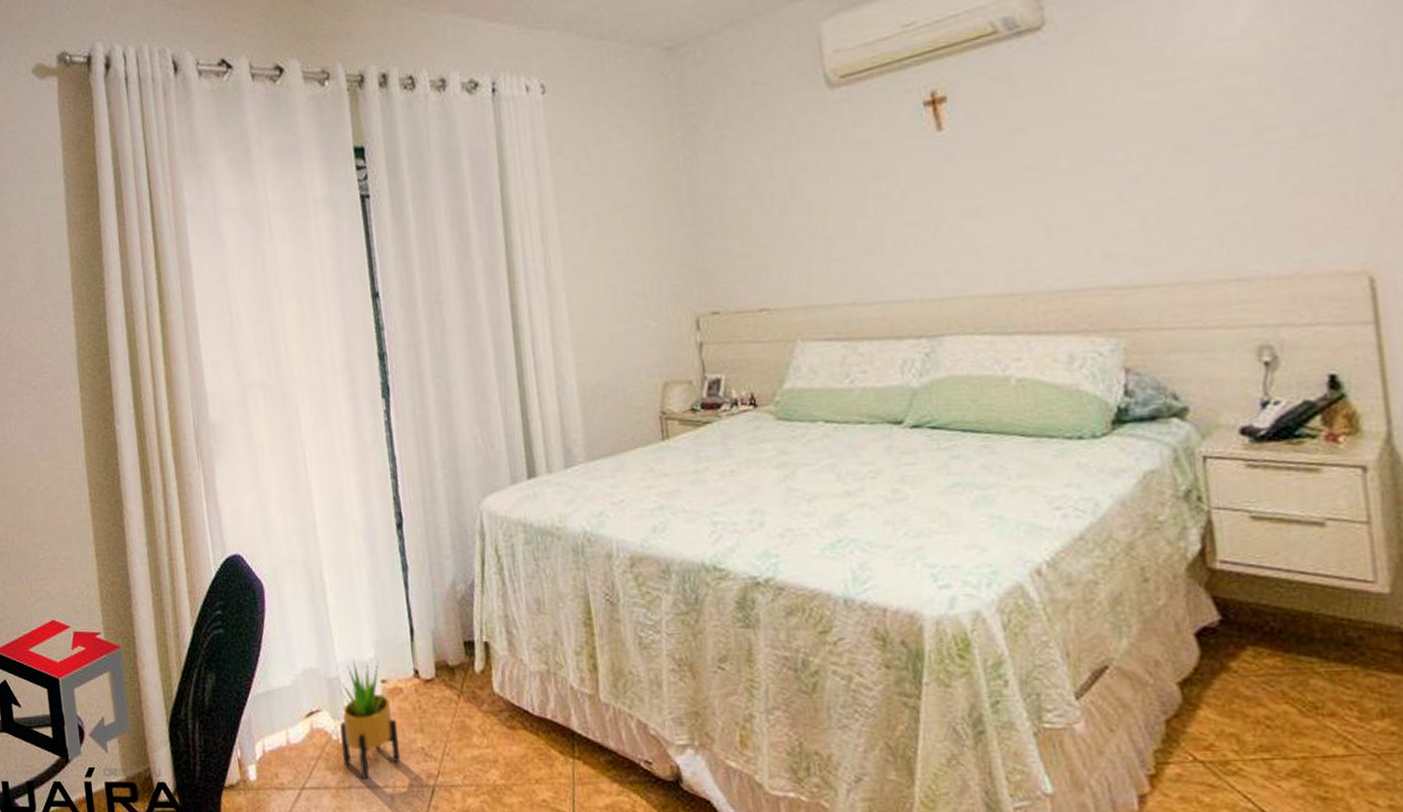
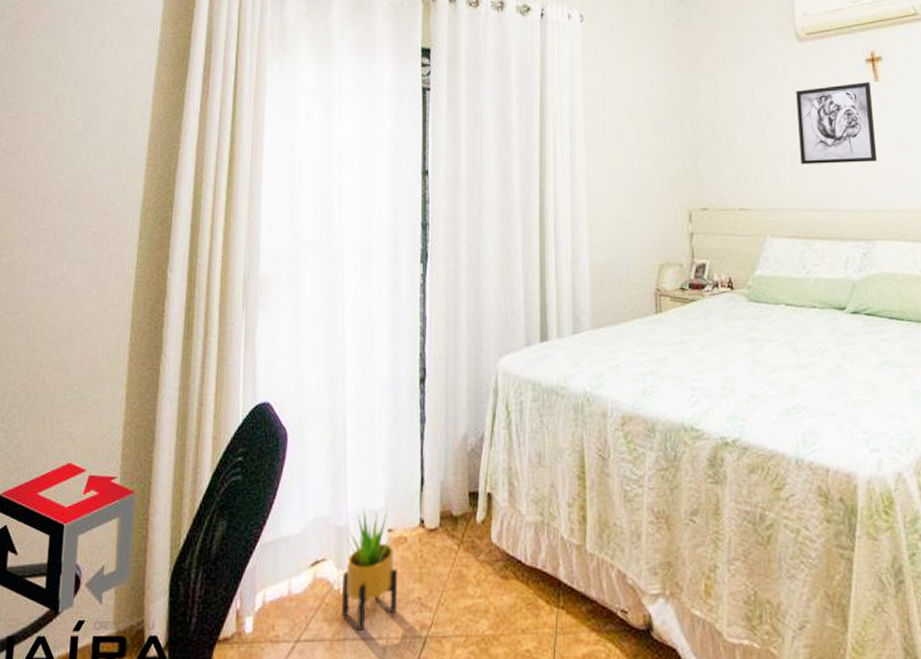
wall art: none [828,132,943,248] -> present [796,82,878,165]

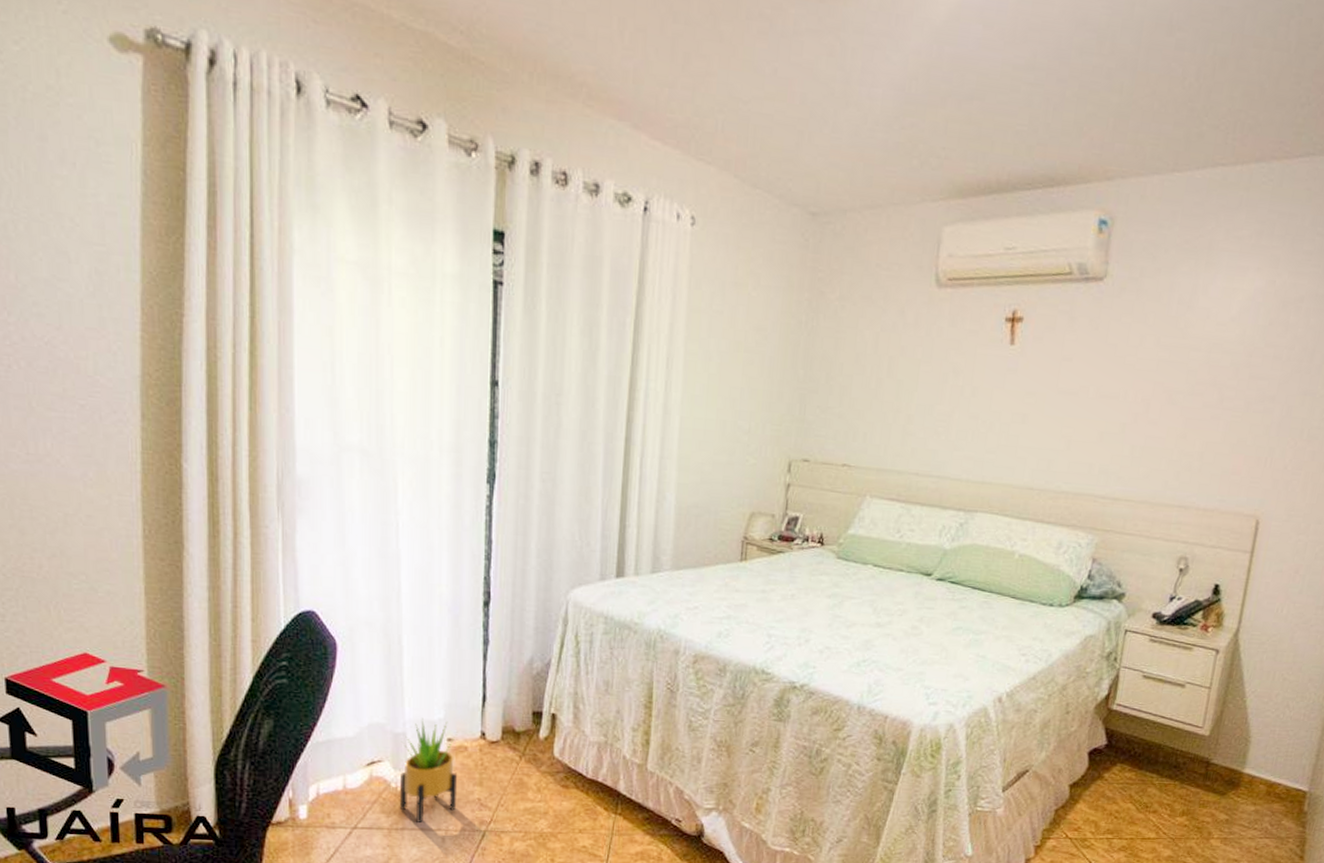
wall art: present [796,82,878,165] -> none [915,343,1005,432]

